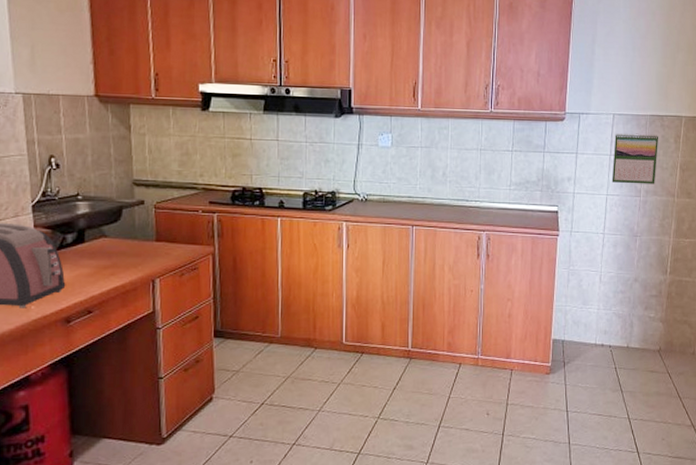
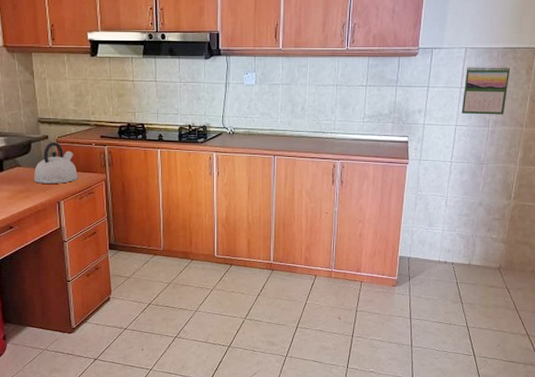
kettle: none [122,207,180,258] -> present [33,141,79,184]

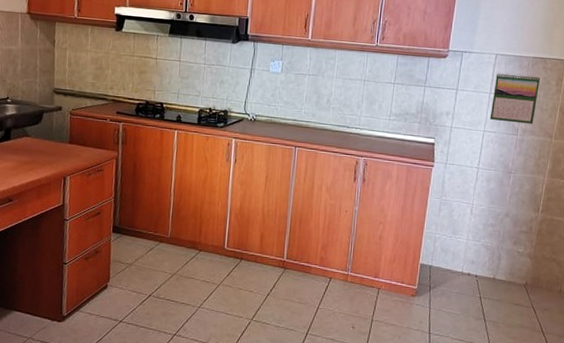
kettle: present [33,141,79,184] -> none [40,113,89,158]

